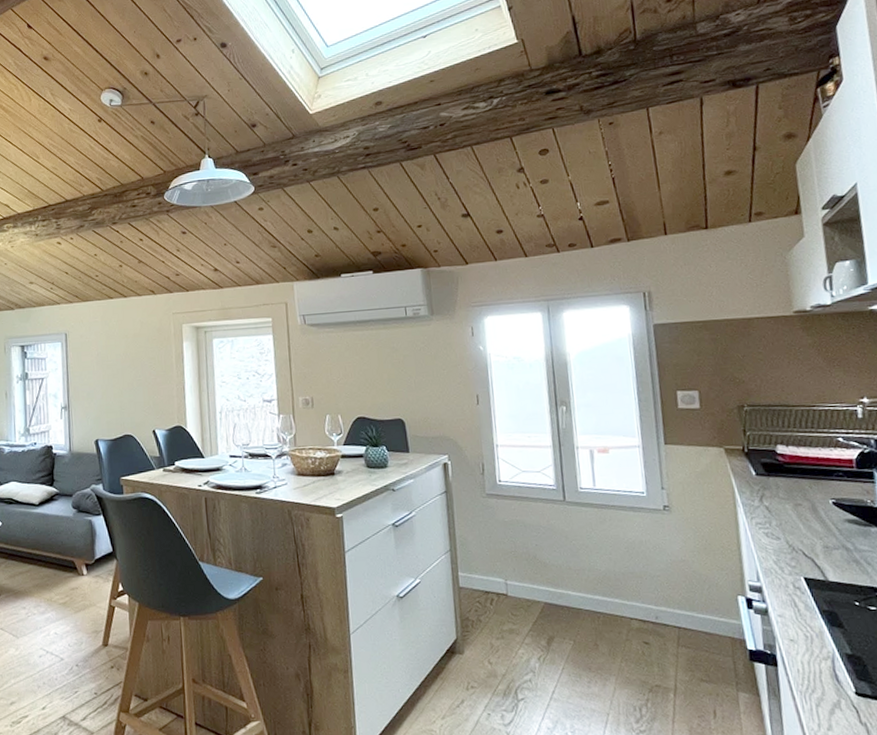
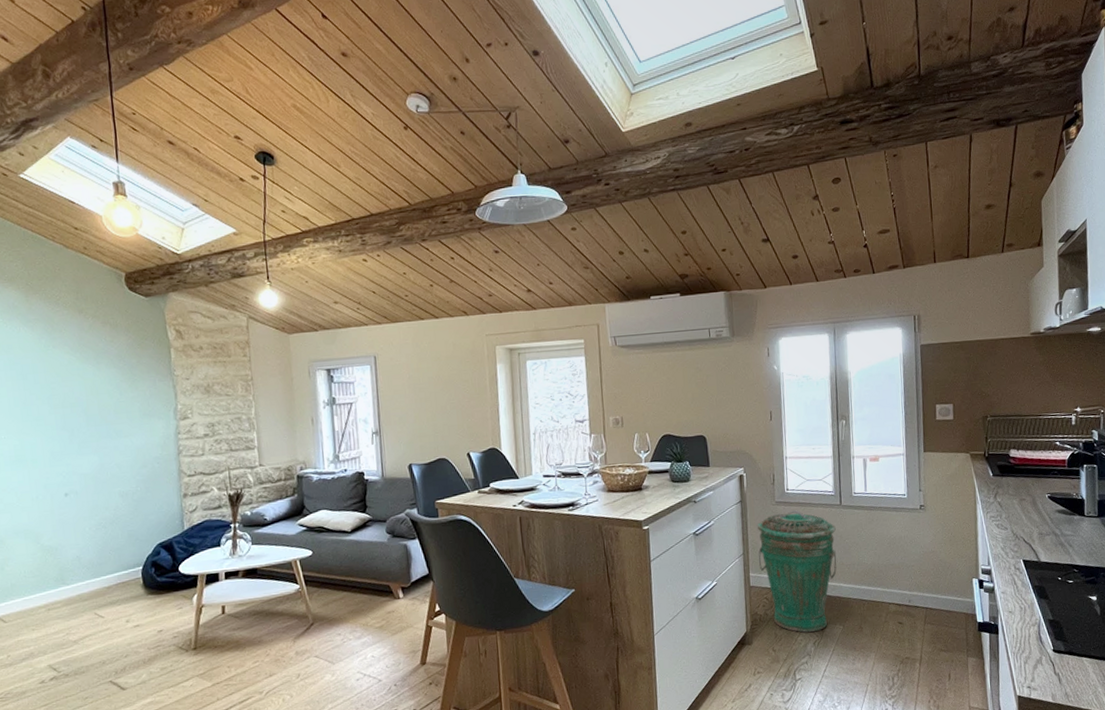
trash can: none [465,504,563,646] -> present [757,510,837,633]

